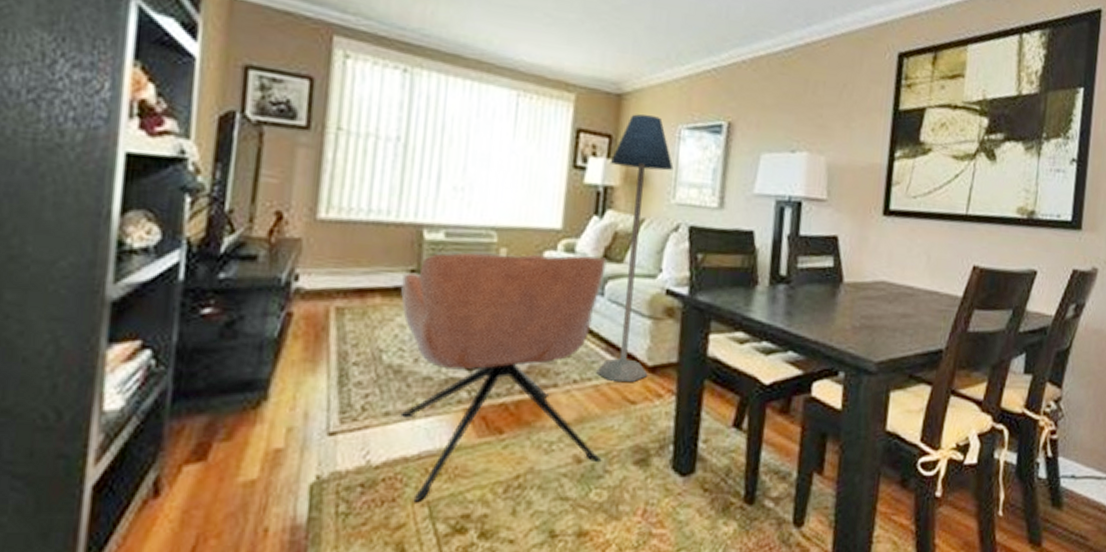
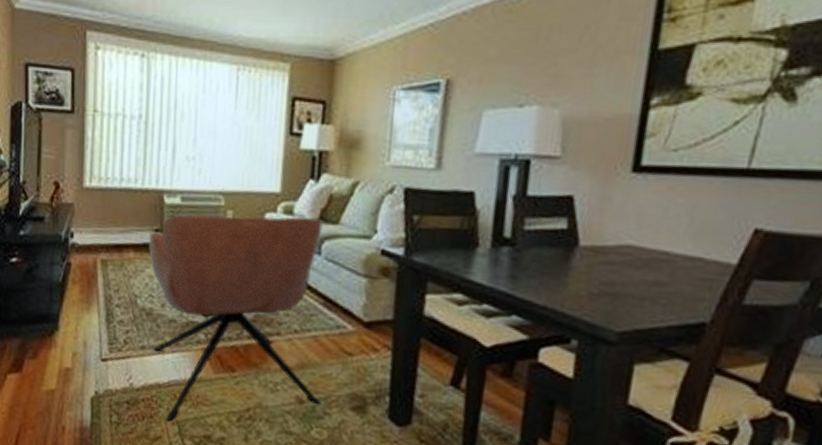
floor lamp: present [596,114,674,382] -> none [315,78,388,336]

